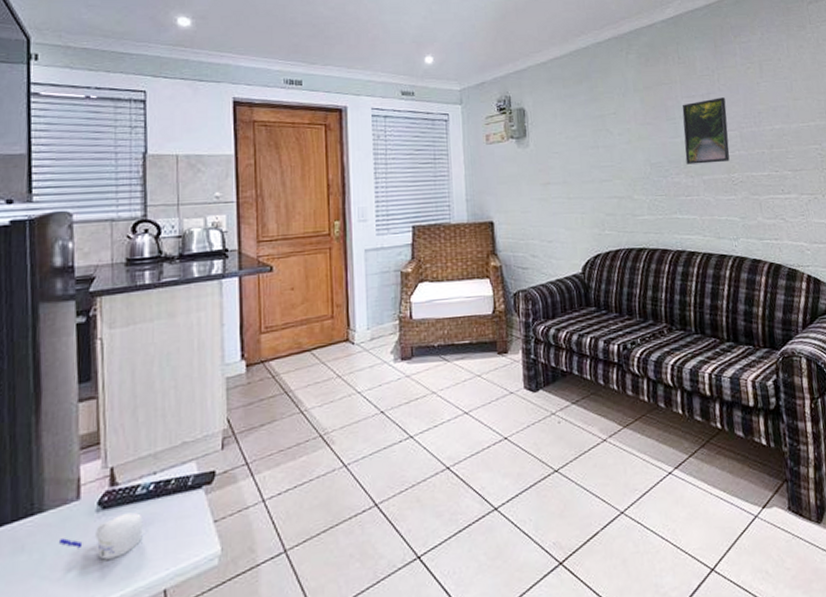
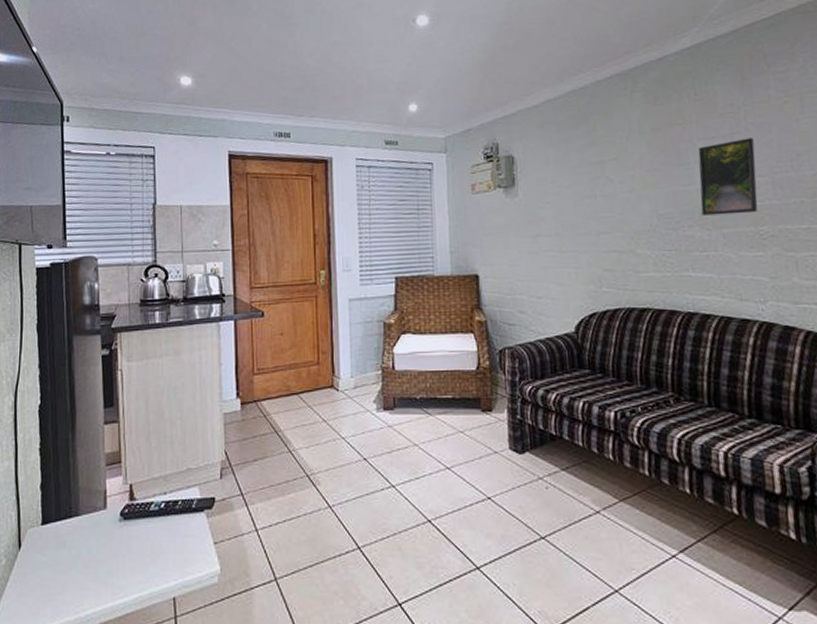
mug: present [58,512,143,560] -> none [90,525,156,564]

